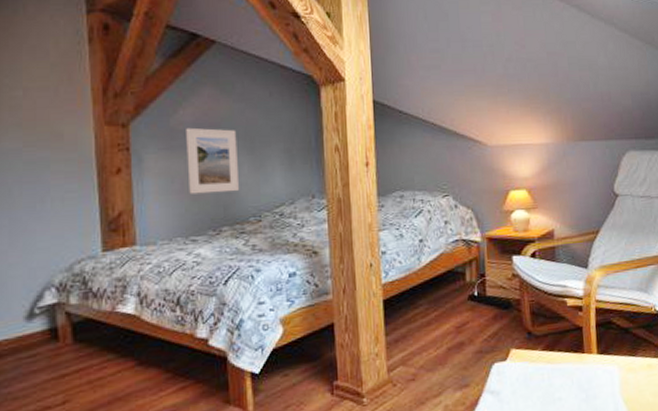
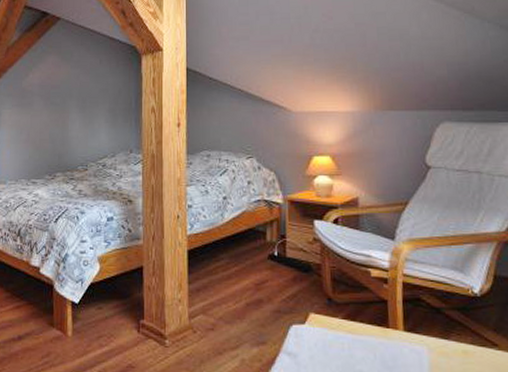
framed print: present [186,127,240,194] -> none [33,88,72,144]

